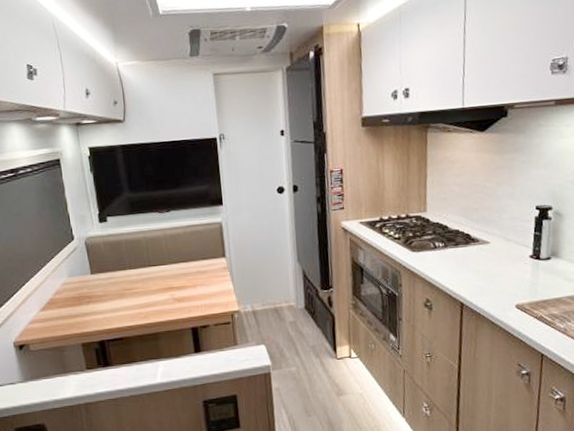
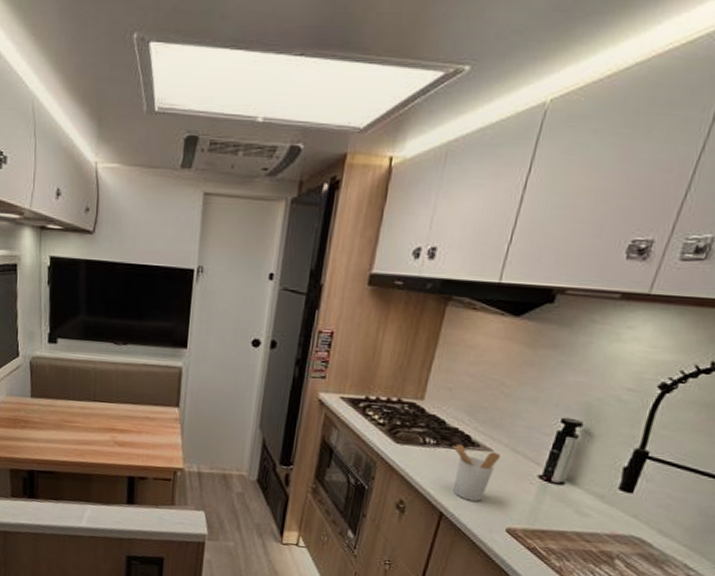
utensil holder: none [458,242,497,288] -> present [452,444,501,502]

